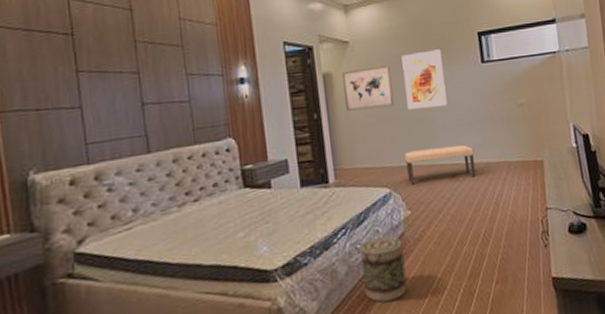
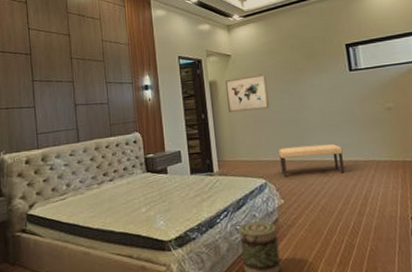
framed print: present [401,49,448,111] -> none [275,60,318,113]

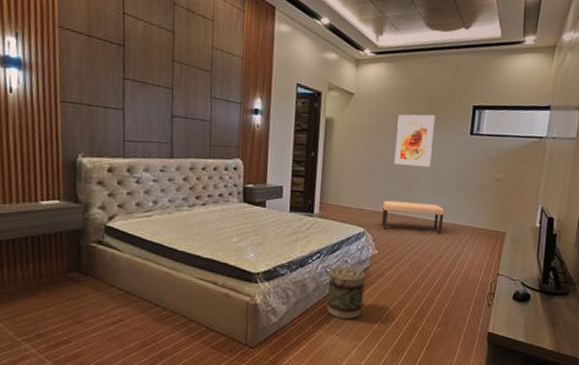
wall art: present [225,74,270,113] -> none [341,119,386,159]
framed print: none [275,60,318,113] -> present [394,114,435,168]

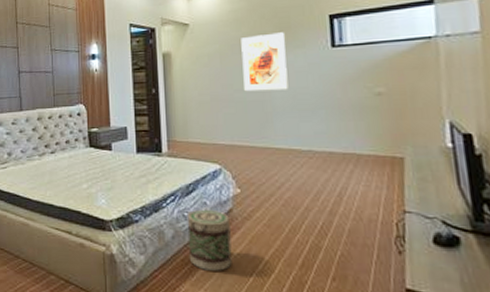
bench: present [381,200,445,234] -> none [238,130,316,166]

